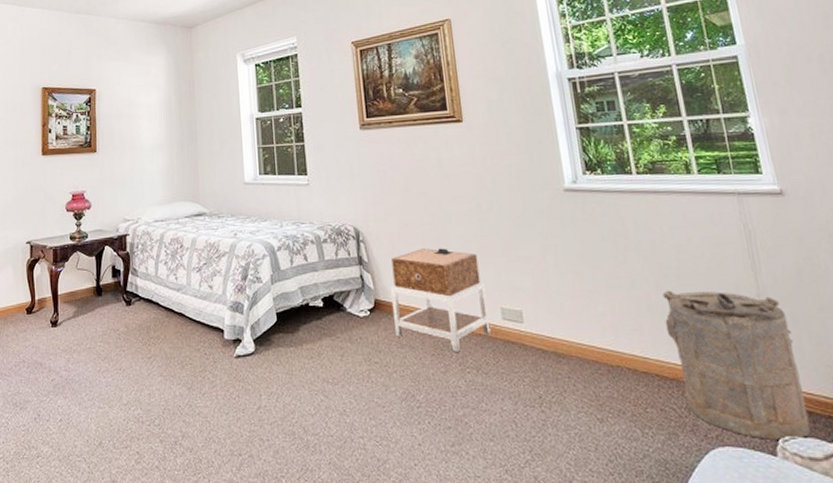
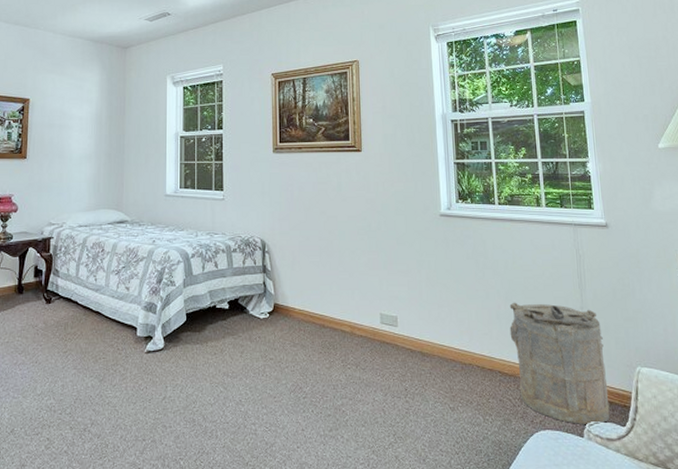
nightstand: present [390,248,491,352] -> none [288,260,370,351]

